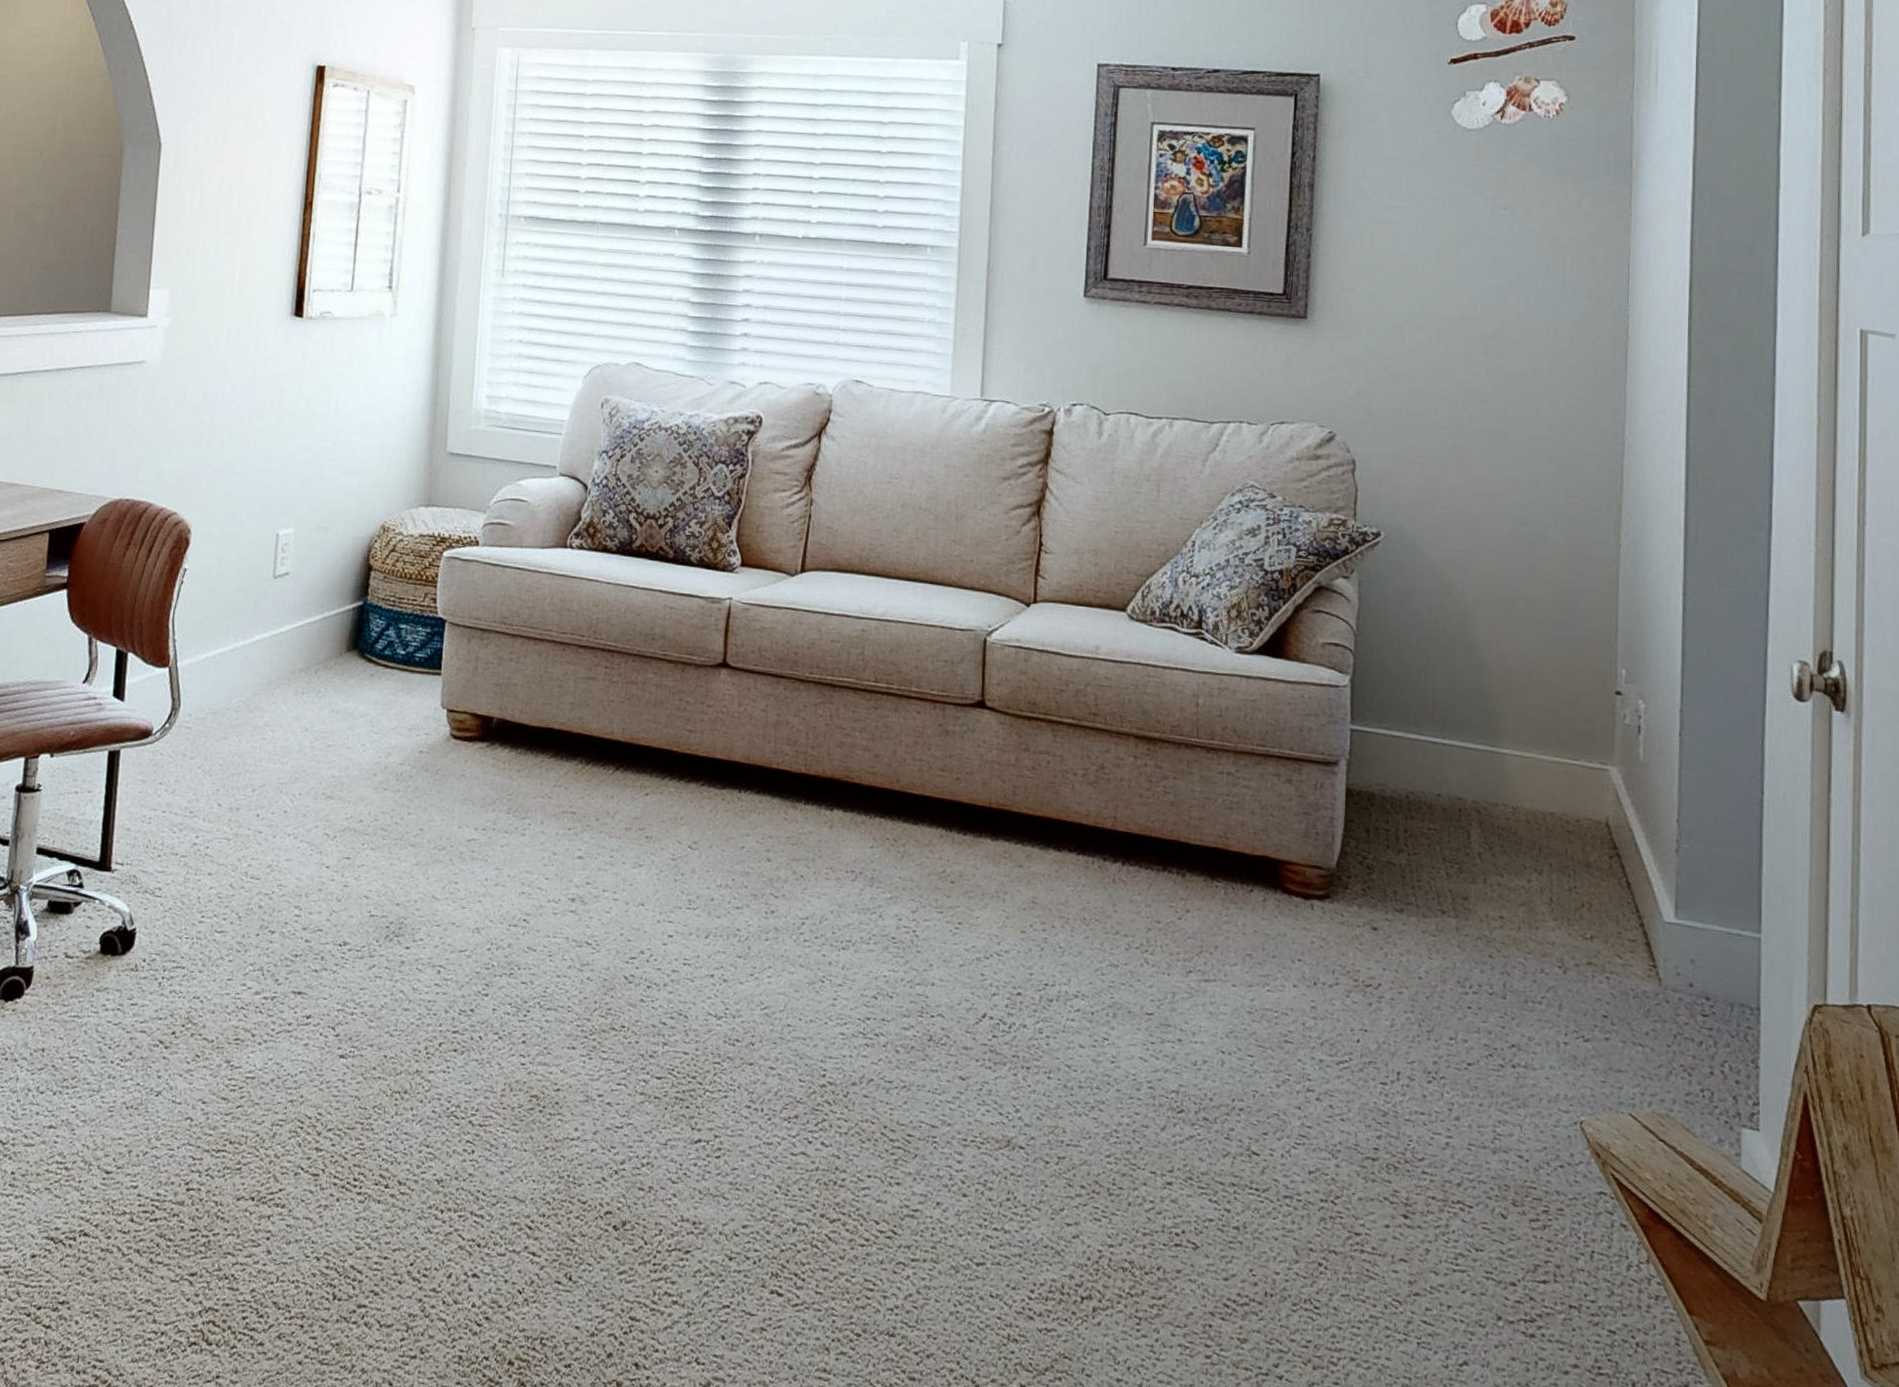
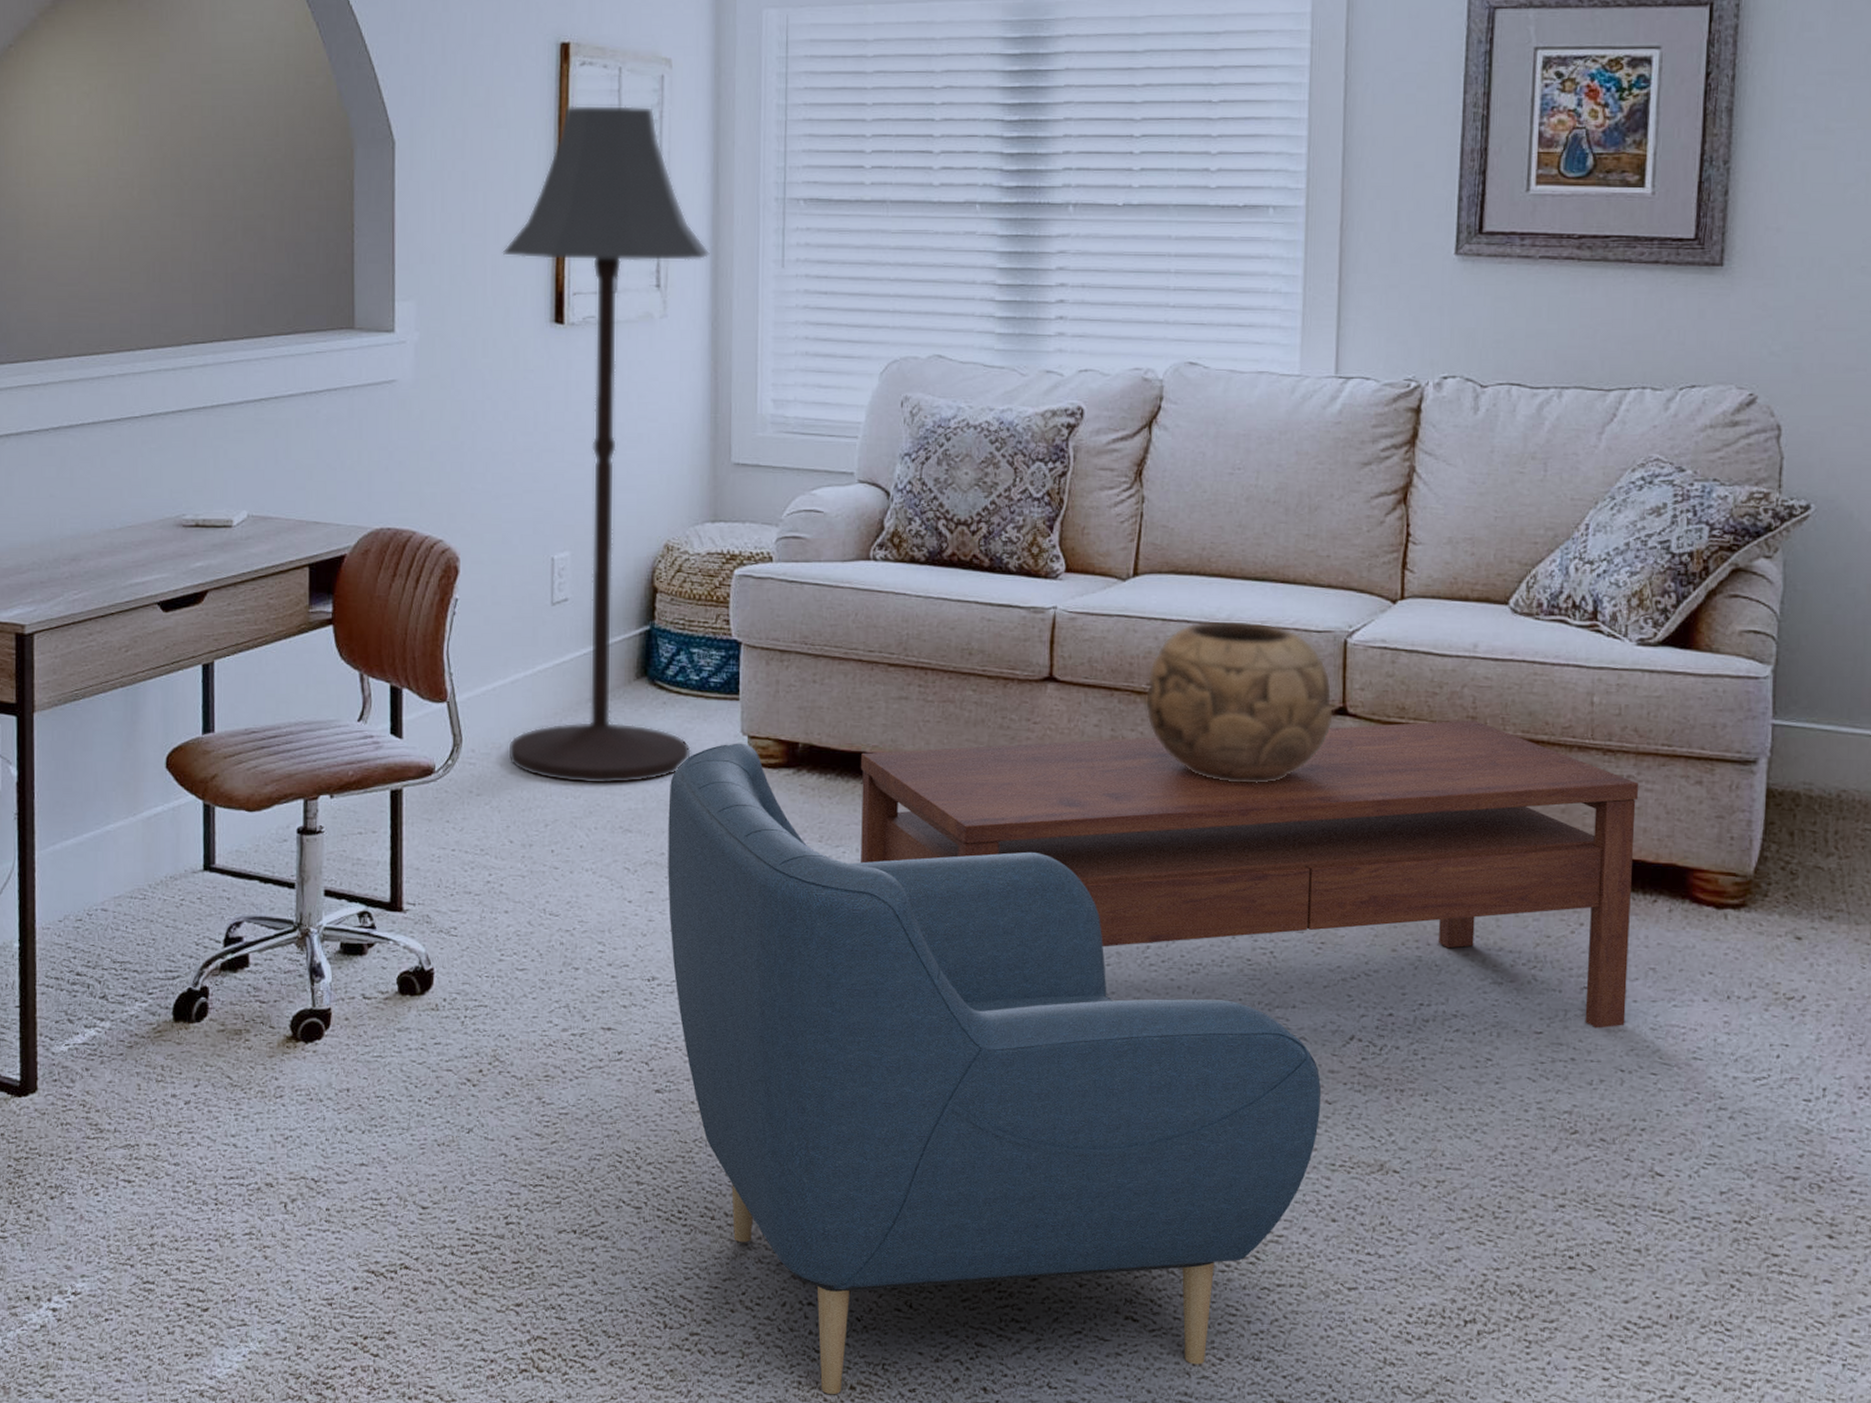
floor lamp: none [222,122,438,752] -> present [502,106,710,785]
armchair: none [363,716,955,1371] -> present [668,743,1321,1395]
coffee table: none [544,716,1238,1011] -> present [861,720,1639,1028]
decorative bowl: none [807,615,974,769] -> present [1145,620,1334,783]

